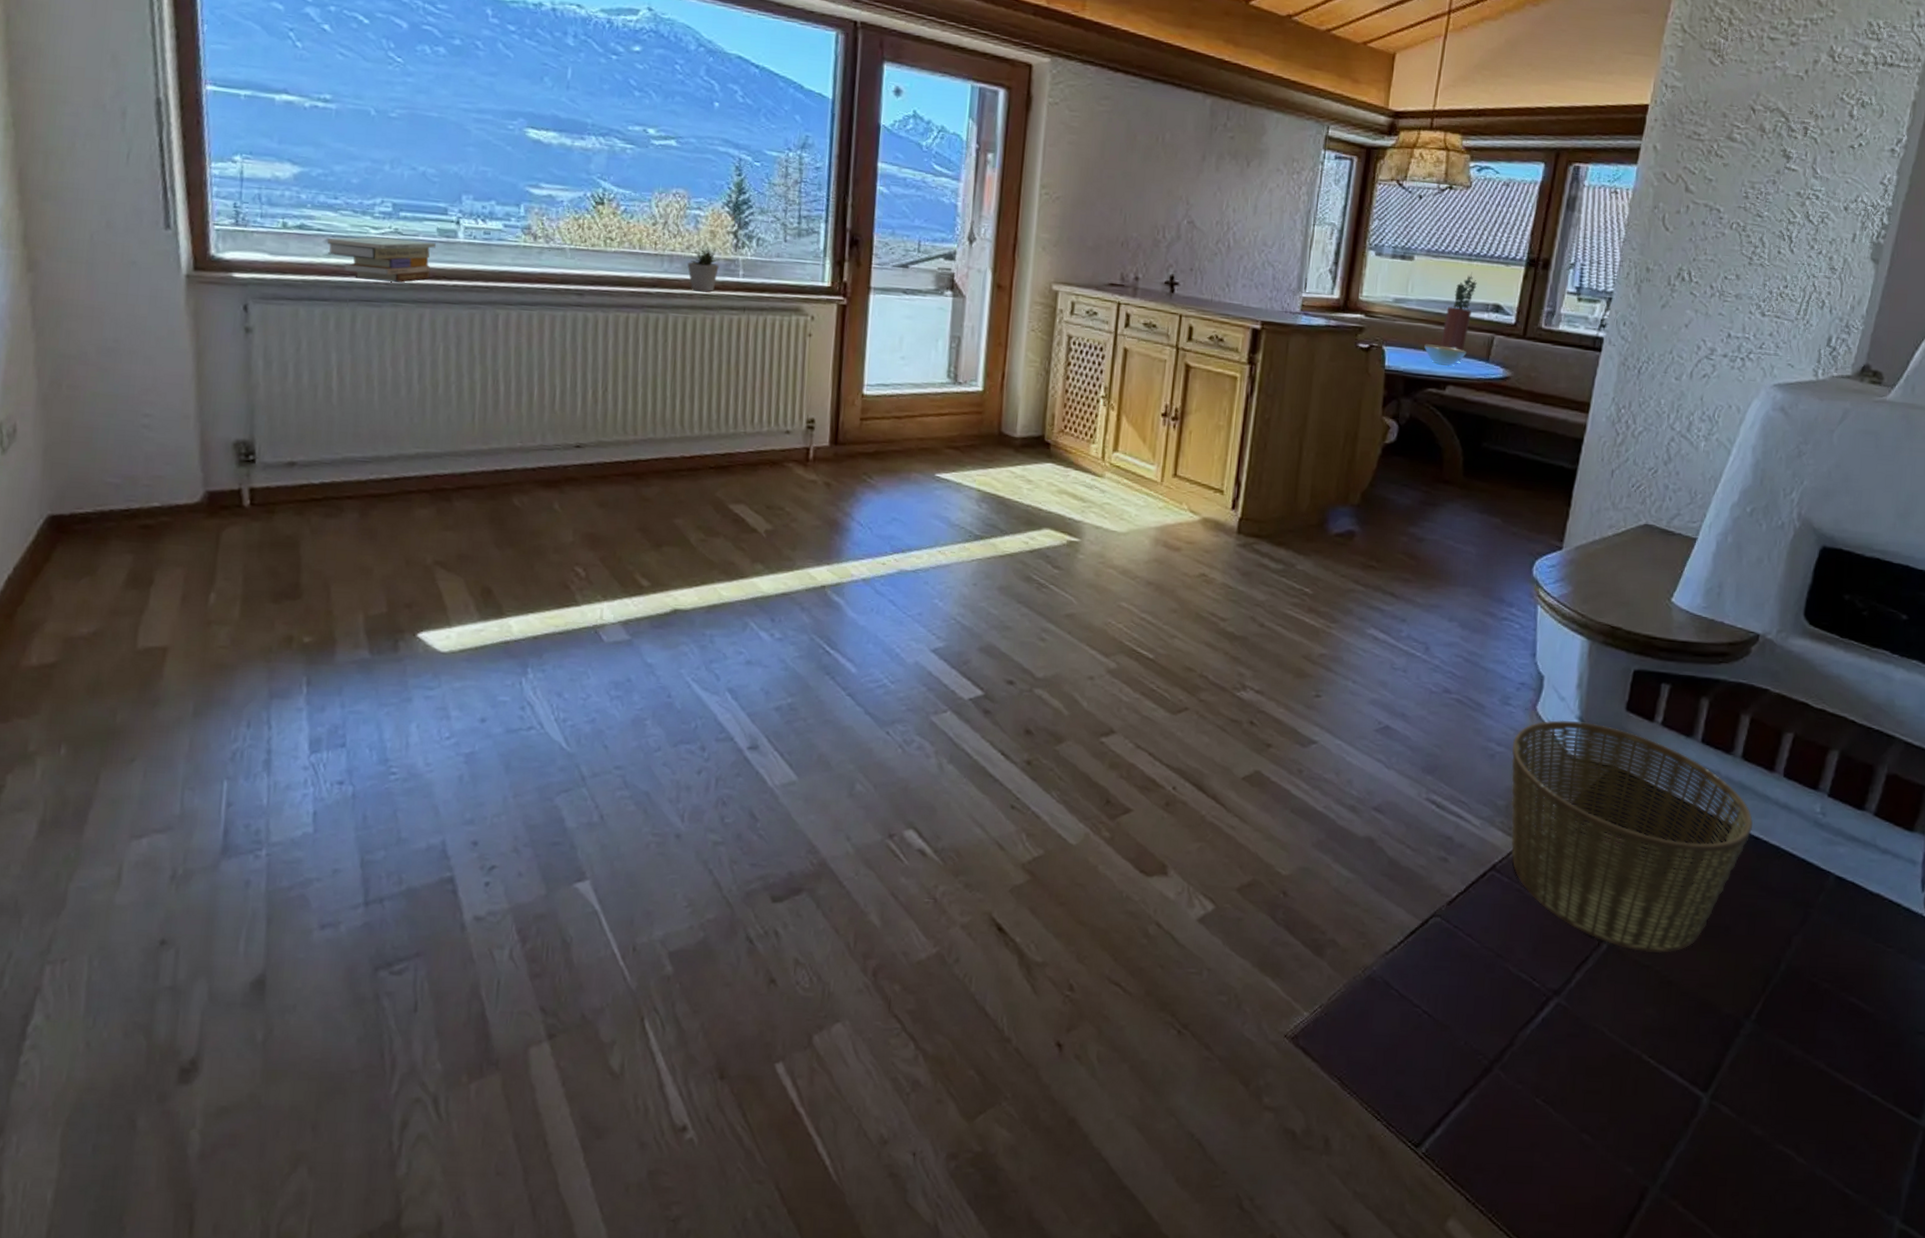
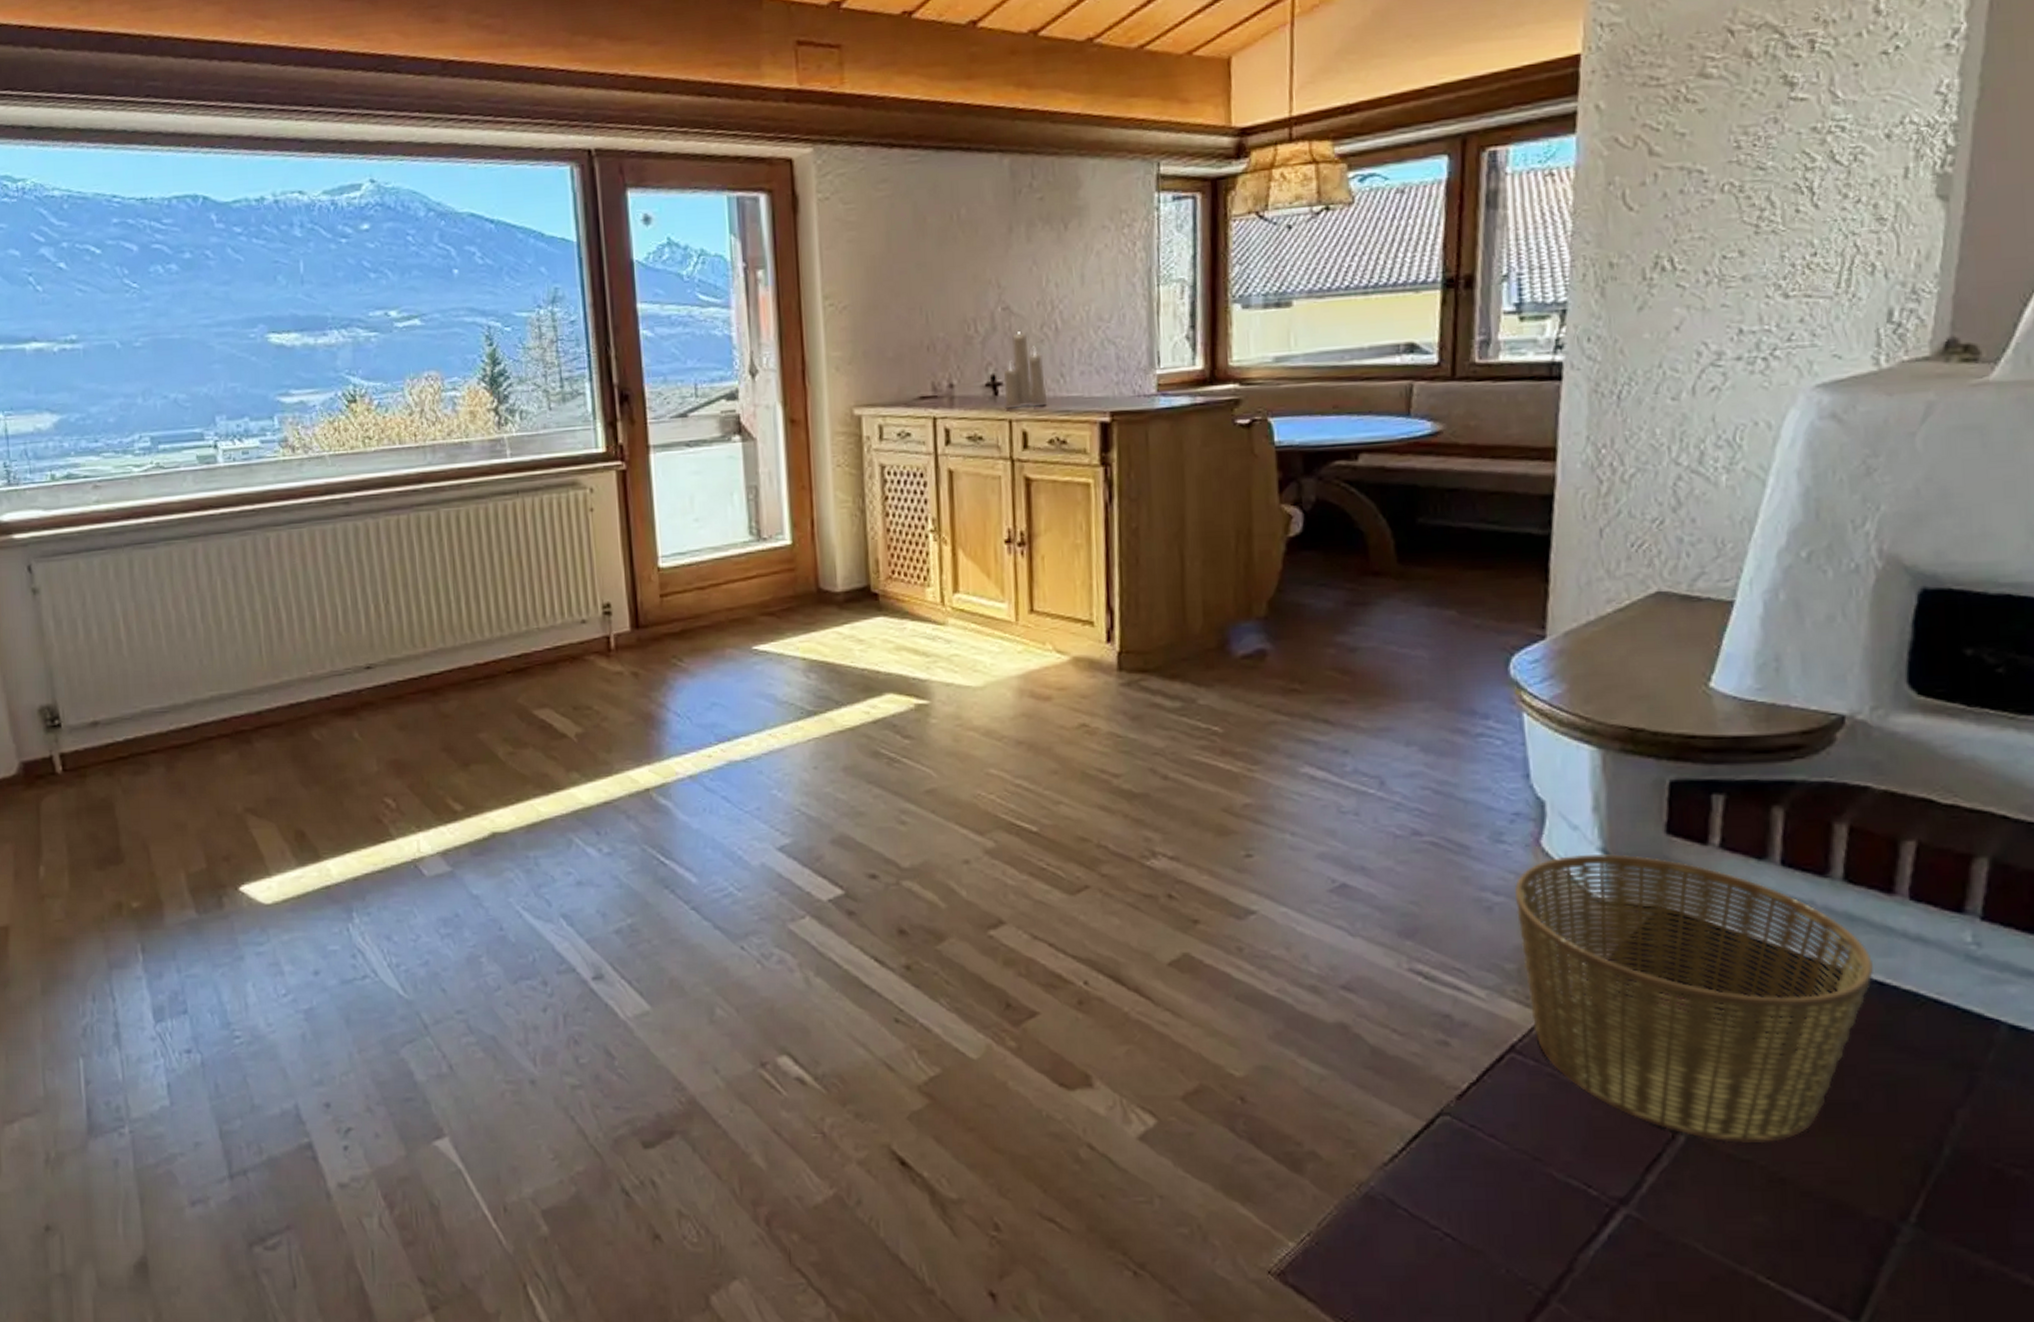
books: present [327,237,436,282] -> none [94,472,198,522]
potted plant: present [687,246,720,292] -> none [450,429,484,481]
candle: none [1178,243,1214,307] -> present [1004,331,1048,409]
bowl: present [1424,344,1467,366] -> none [1322,405,1380,430]
vase: present [1439,272,1477,362] -> none [1341,308,1380,423]

